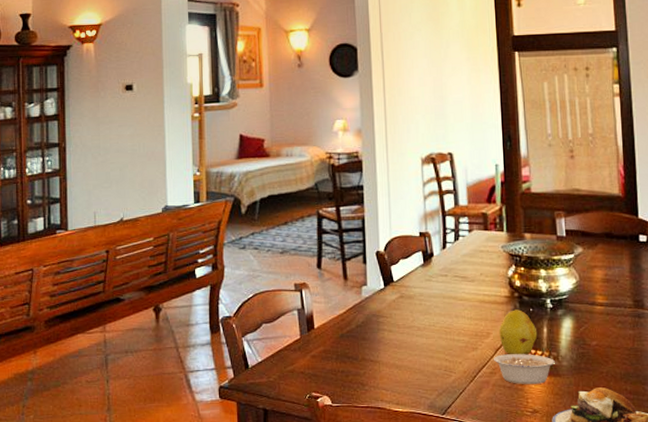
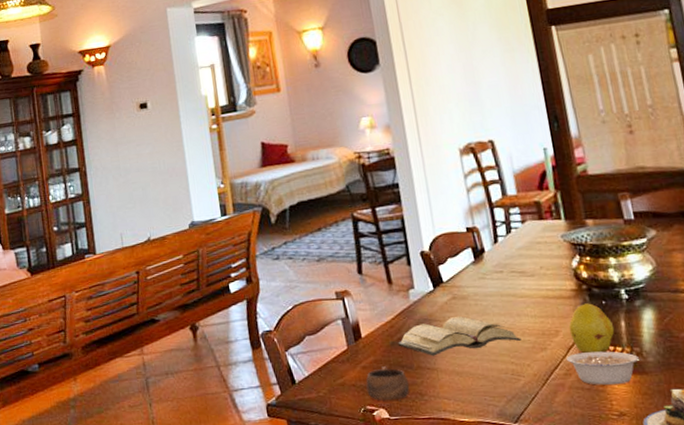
cup: none [314,357,353,389] -> present [366,366,410,401]
diary: none [347,314,457,350] -> present [398,316,522,356]

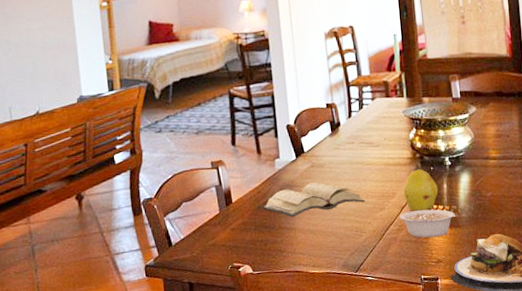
cup: present [366,366,410,401] -> none [234,228,272,258]

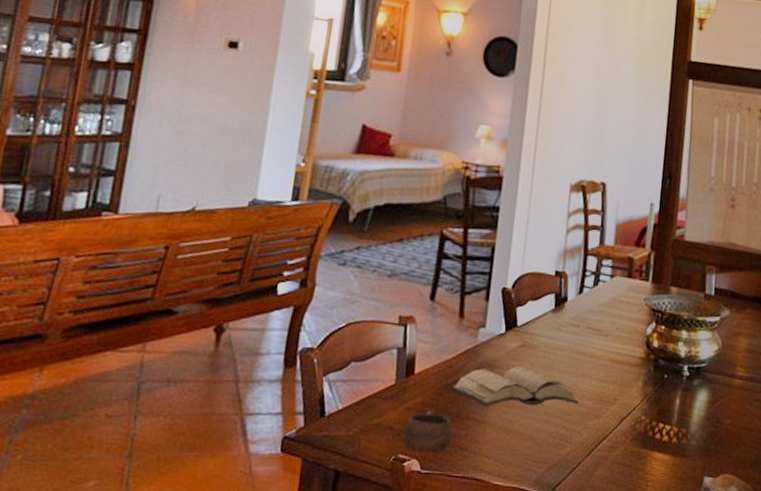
cup: none [234,228,272,258] -> present [403,411,452,452]
legume: present [399,209,457,238] -> none [616,426,686,466]
fruit: present [403,168,439,212] -> none [626,373,669,429]

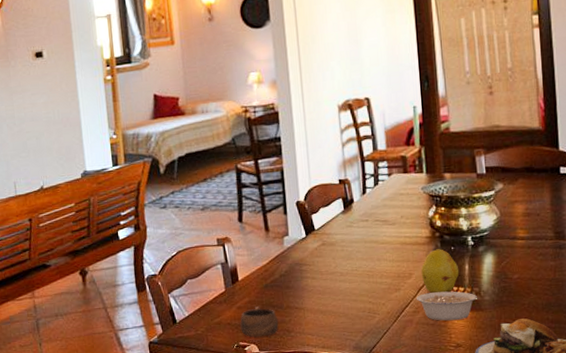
diary: present [452,367,579,407] -> none [271,261,380,297]
legume: none [616,426,686,466] -> present [415,291,480,321]
fruit: none [626,373,669,429] -> present [421,248,460,294]

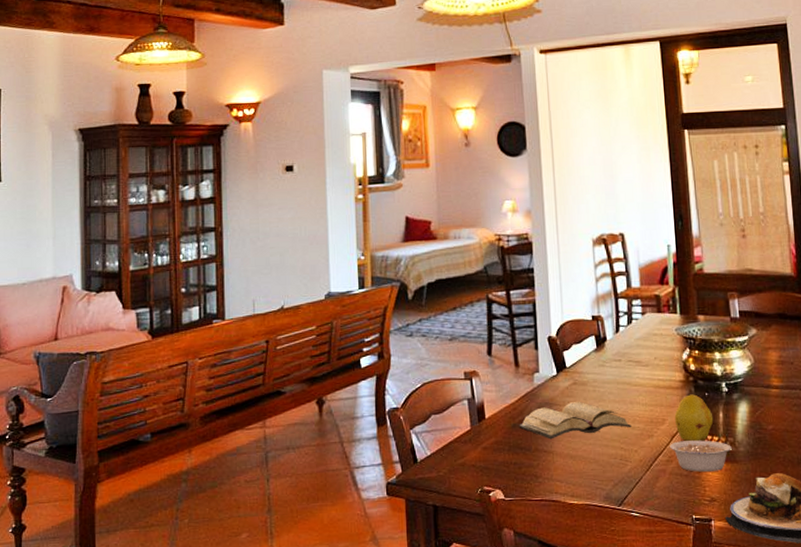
cup: present [240,306,279,337] -> none [485,448,526,482]
diary: none [271,261,380,297] -> present [519,402,632,440]

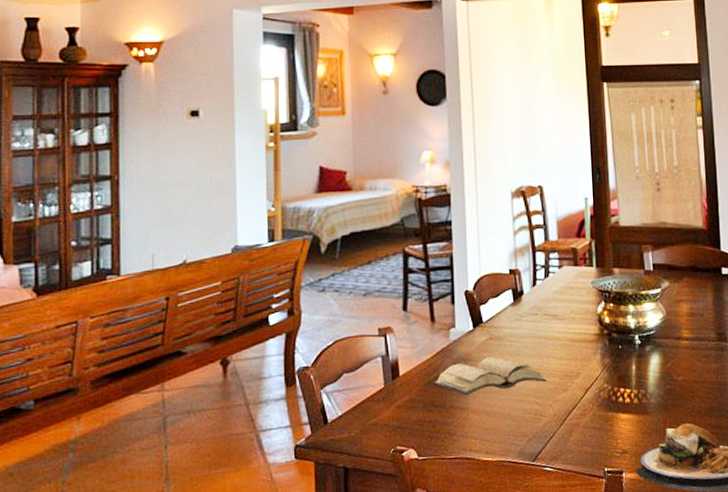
legume: present [669,440,734,473] -> none [583,392,646,425]
fruit: present [674,393,714,442] -> none [588,346,627,395]

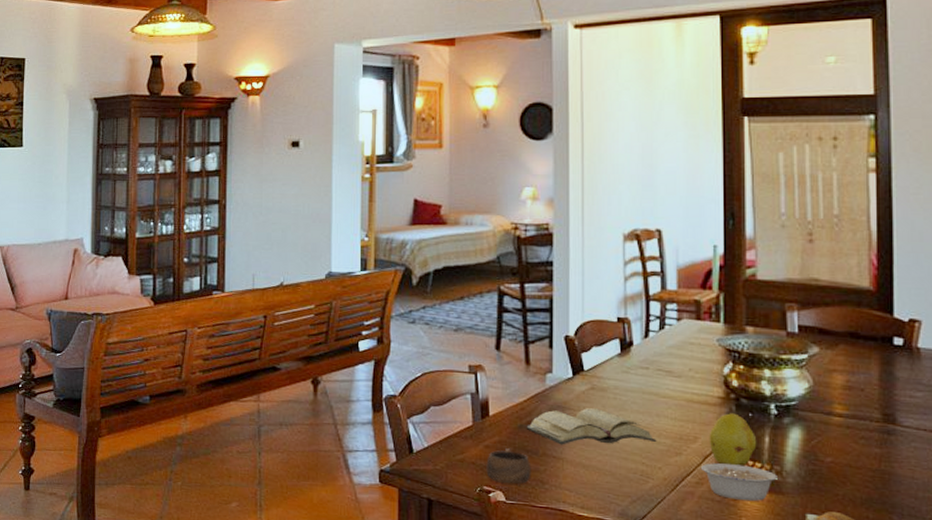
cup: none [398,406,441,441] -> present [486,448,532,484]
legume: none [583,392,646,425] -> present [700,463,781,502]
fruit: none [588,346,627,395] -> present [709,412,757,466]

